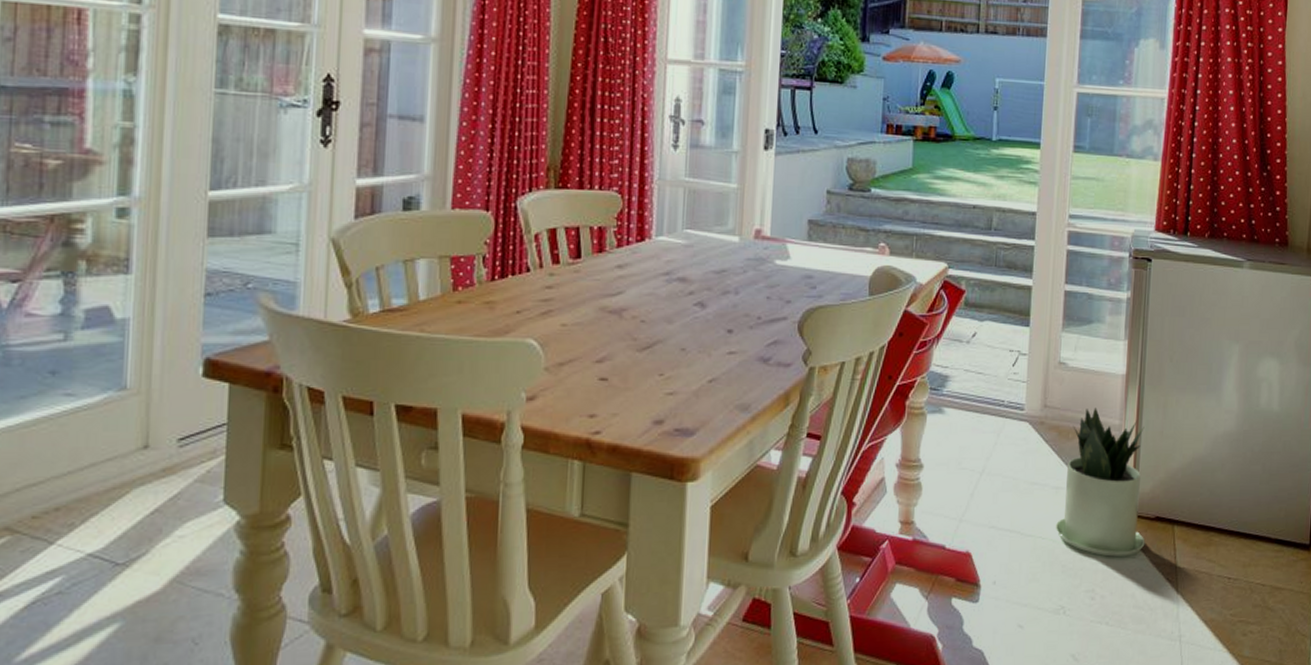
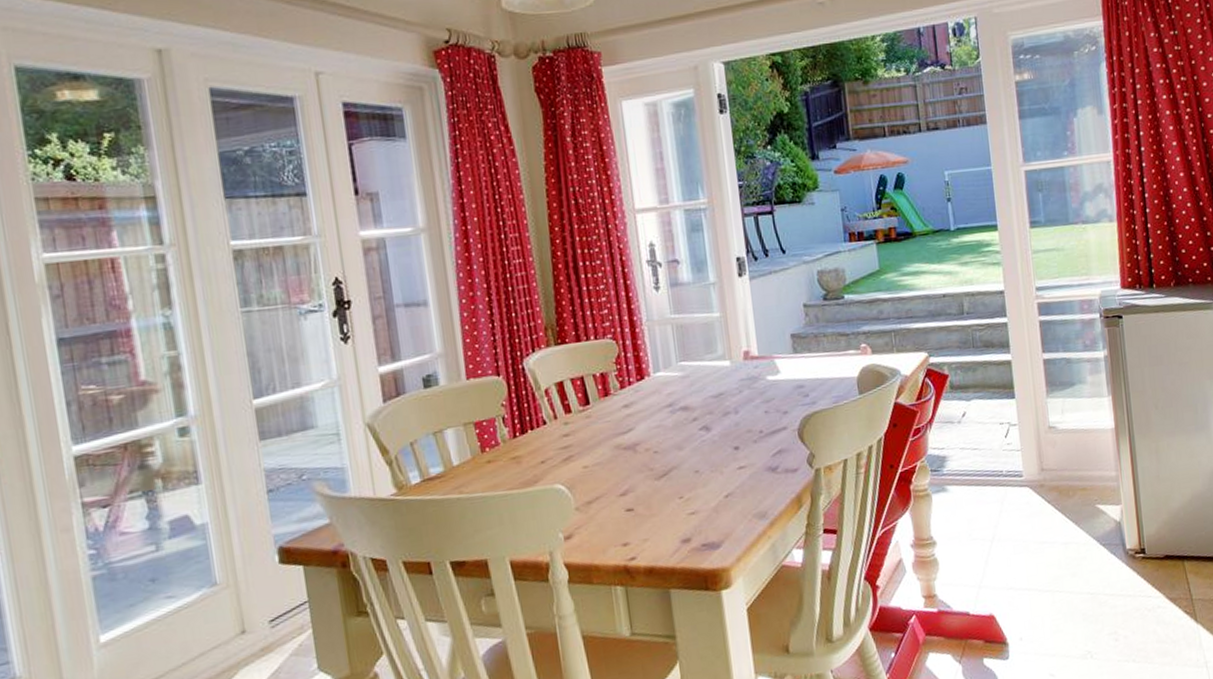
planter: present [1055,407,1145,557] -> none [1069,463,1159,600]

